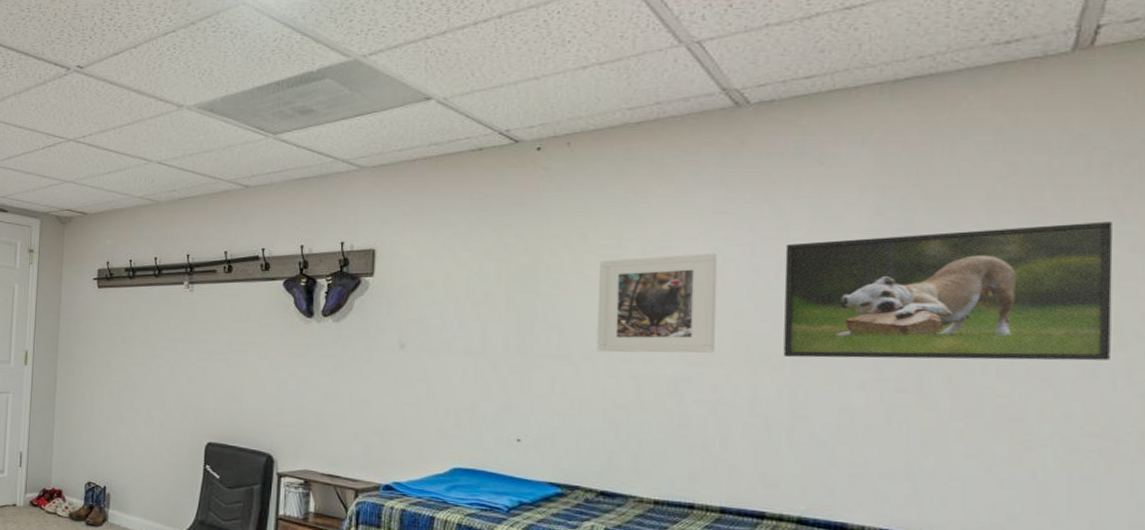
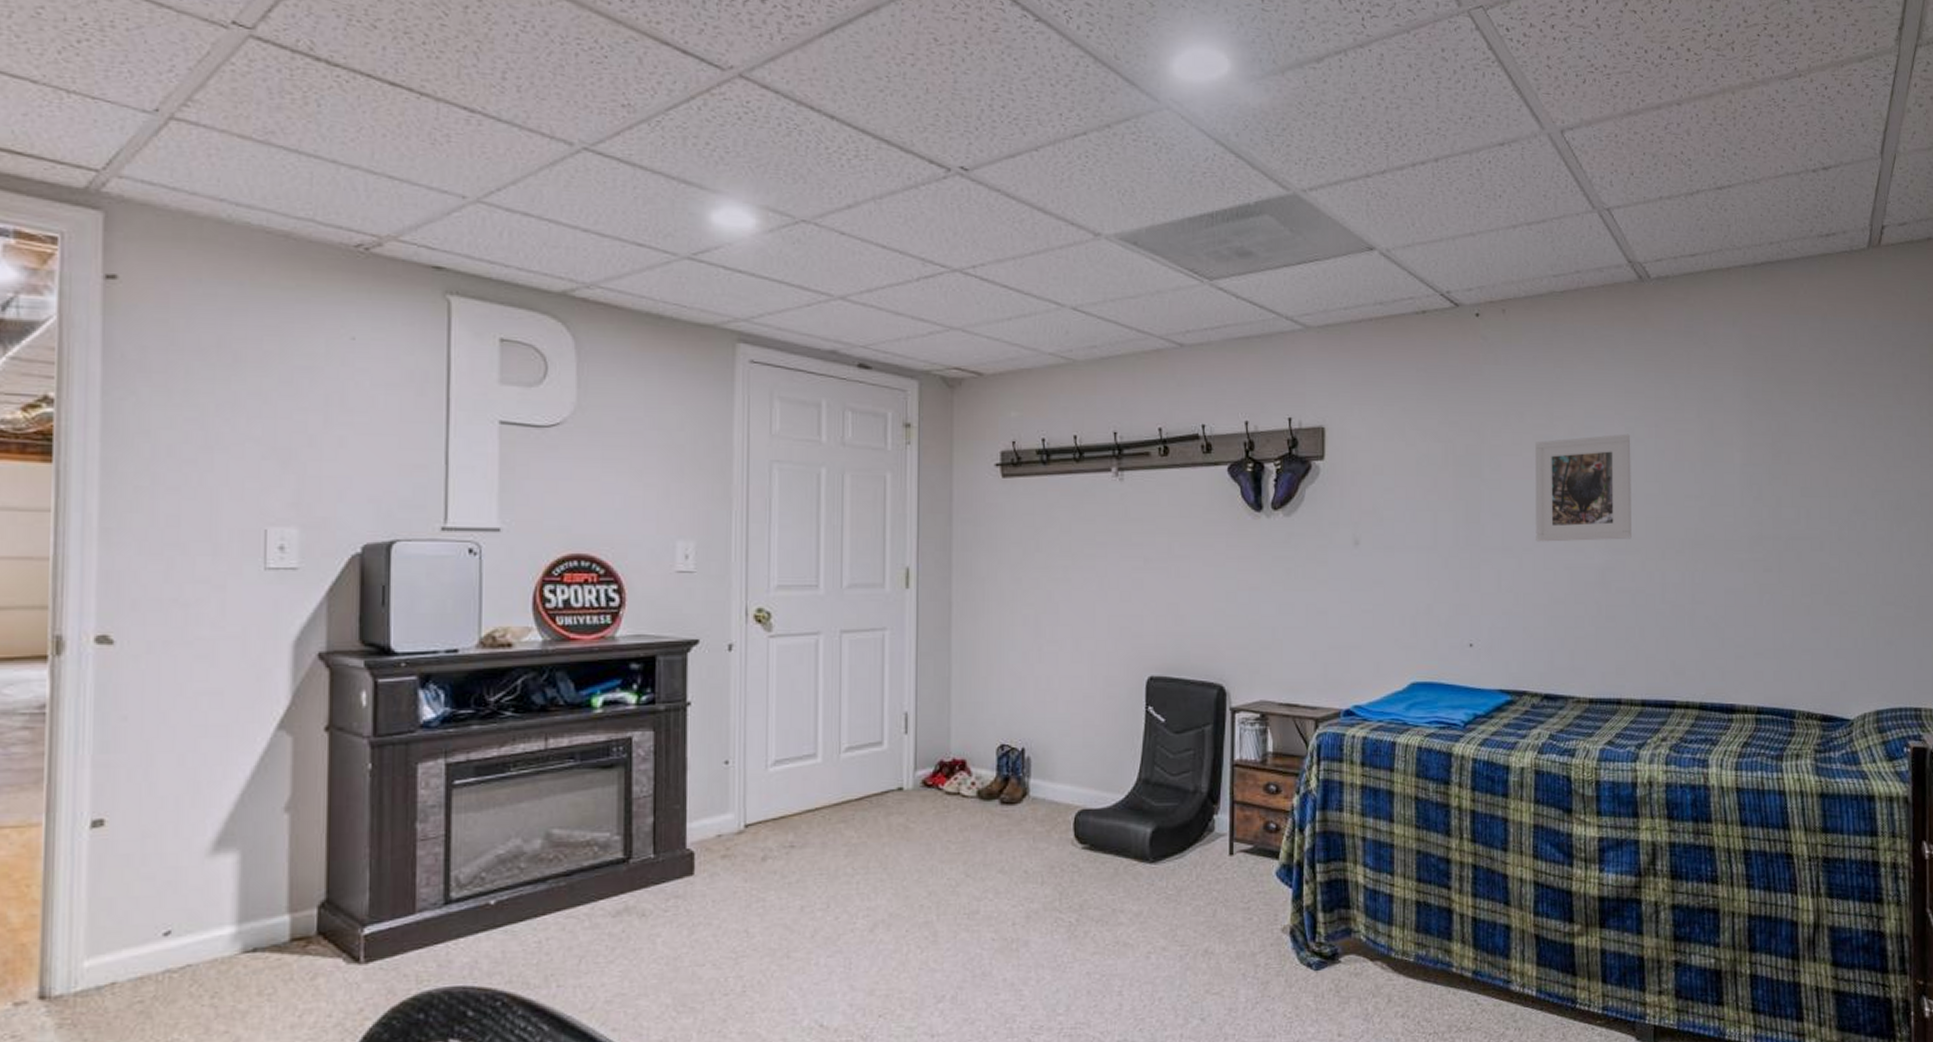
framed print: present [783,222,1113,361] -> none [1682,407,1898,541]

